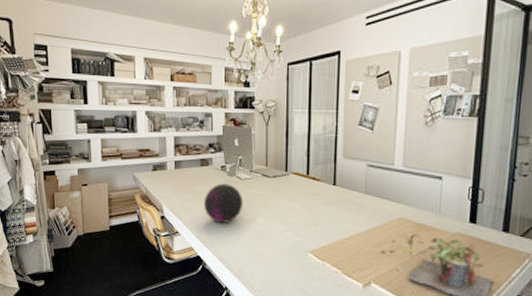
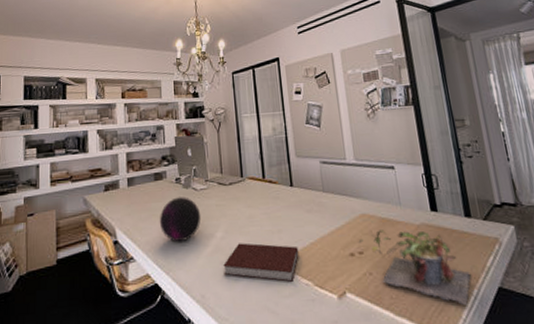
notebook: none [260,230,333,268] -> present [223,243,299,282]

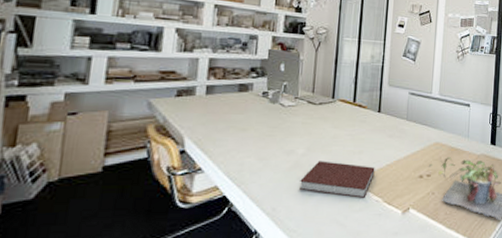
decorative orb: present [159,197,202,242] -> none [237,111,285,156]

